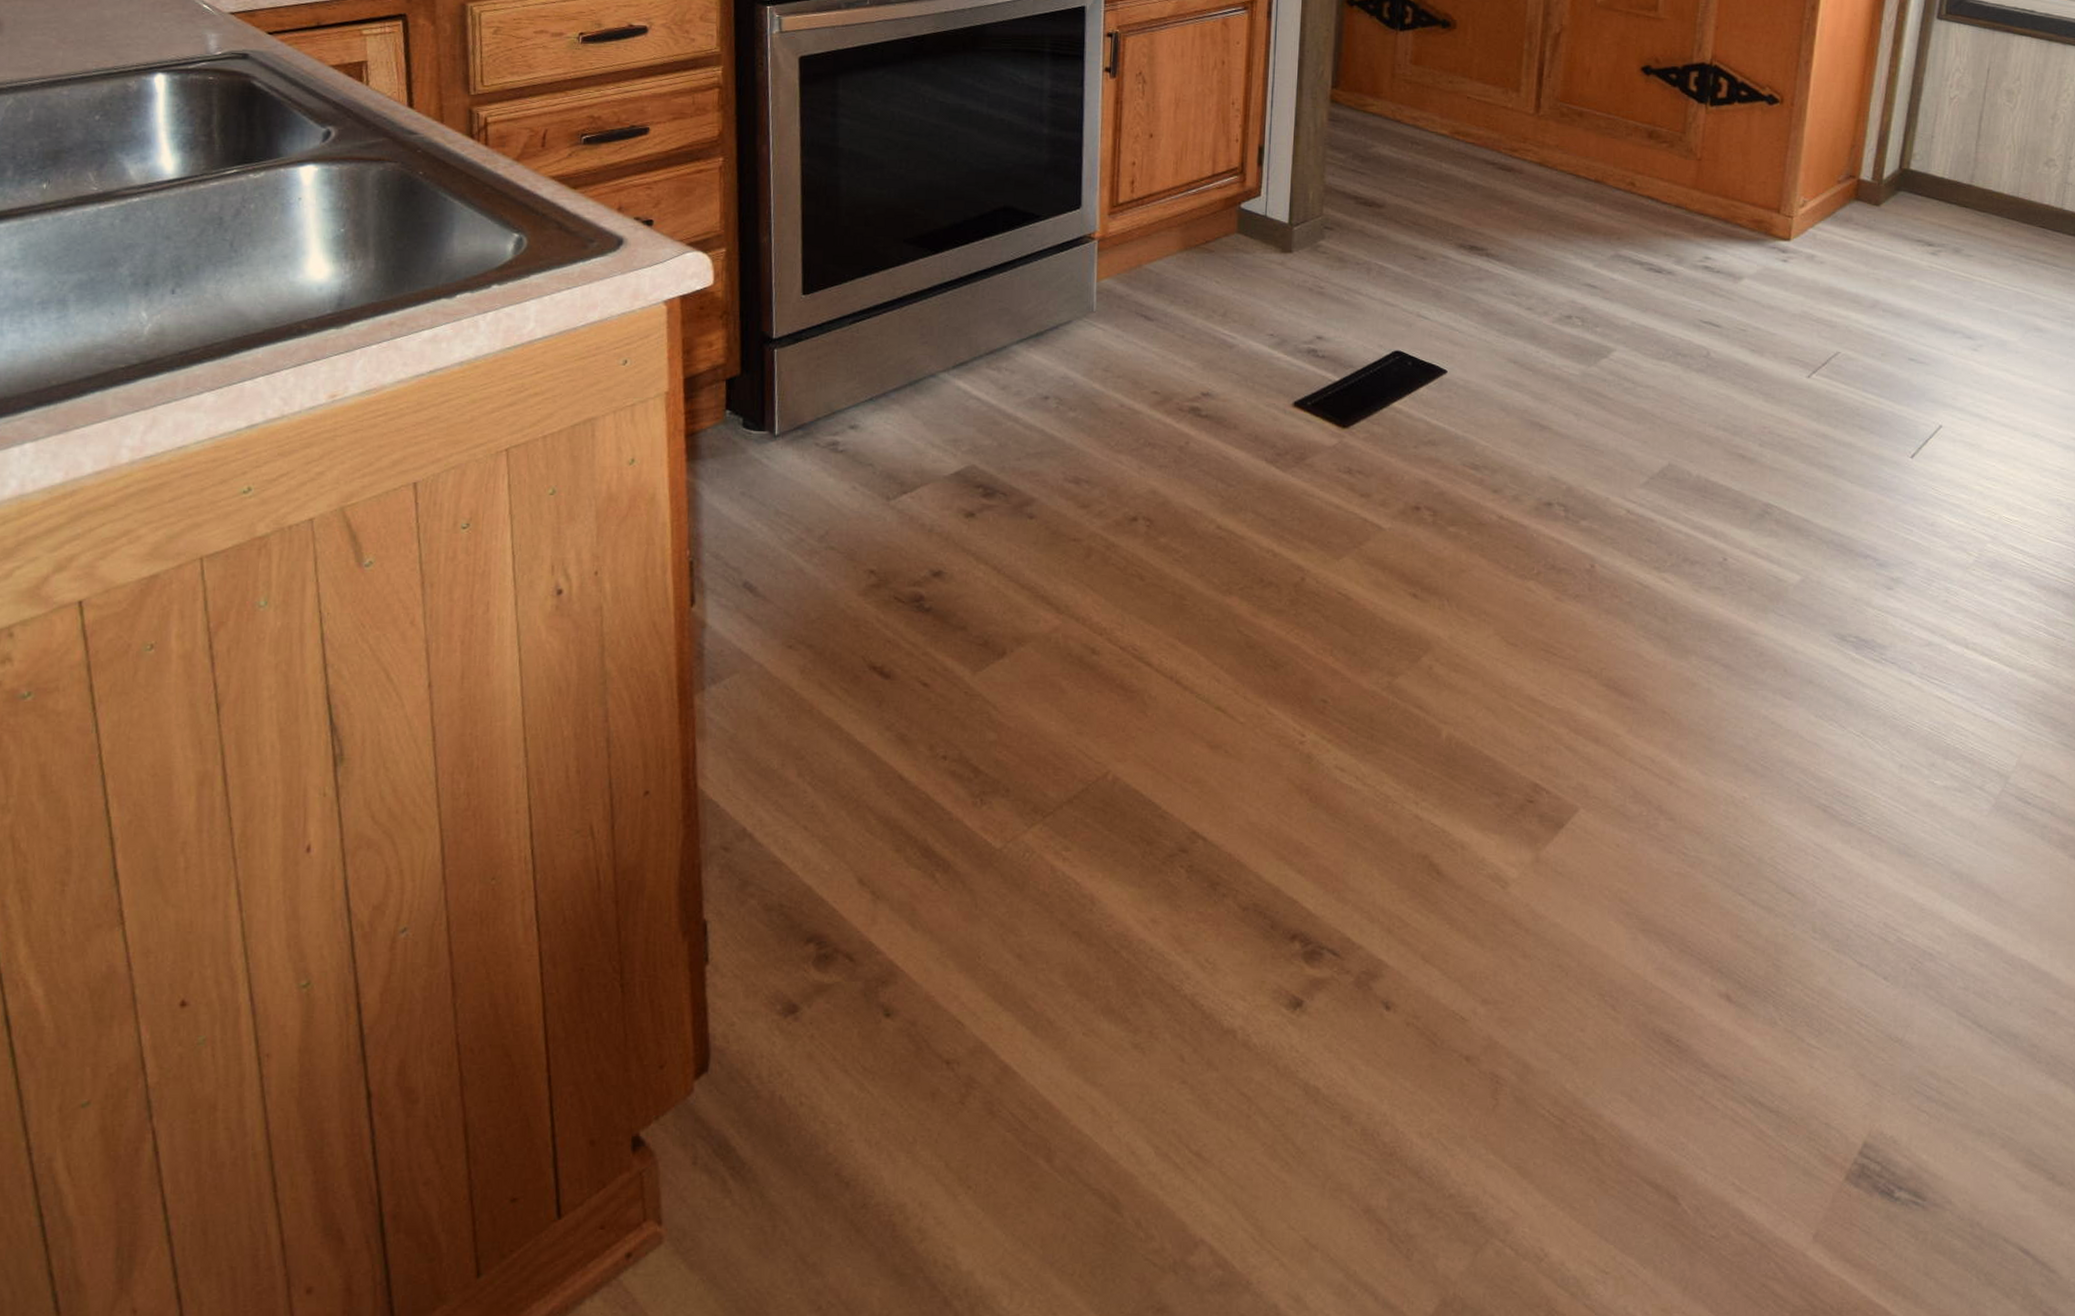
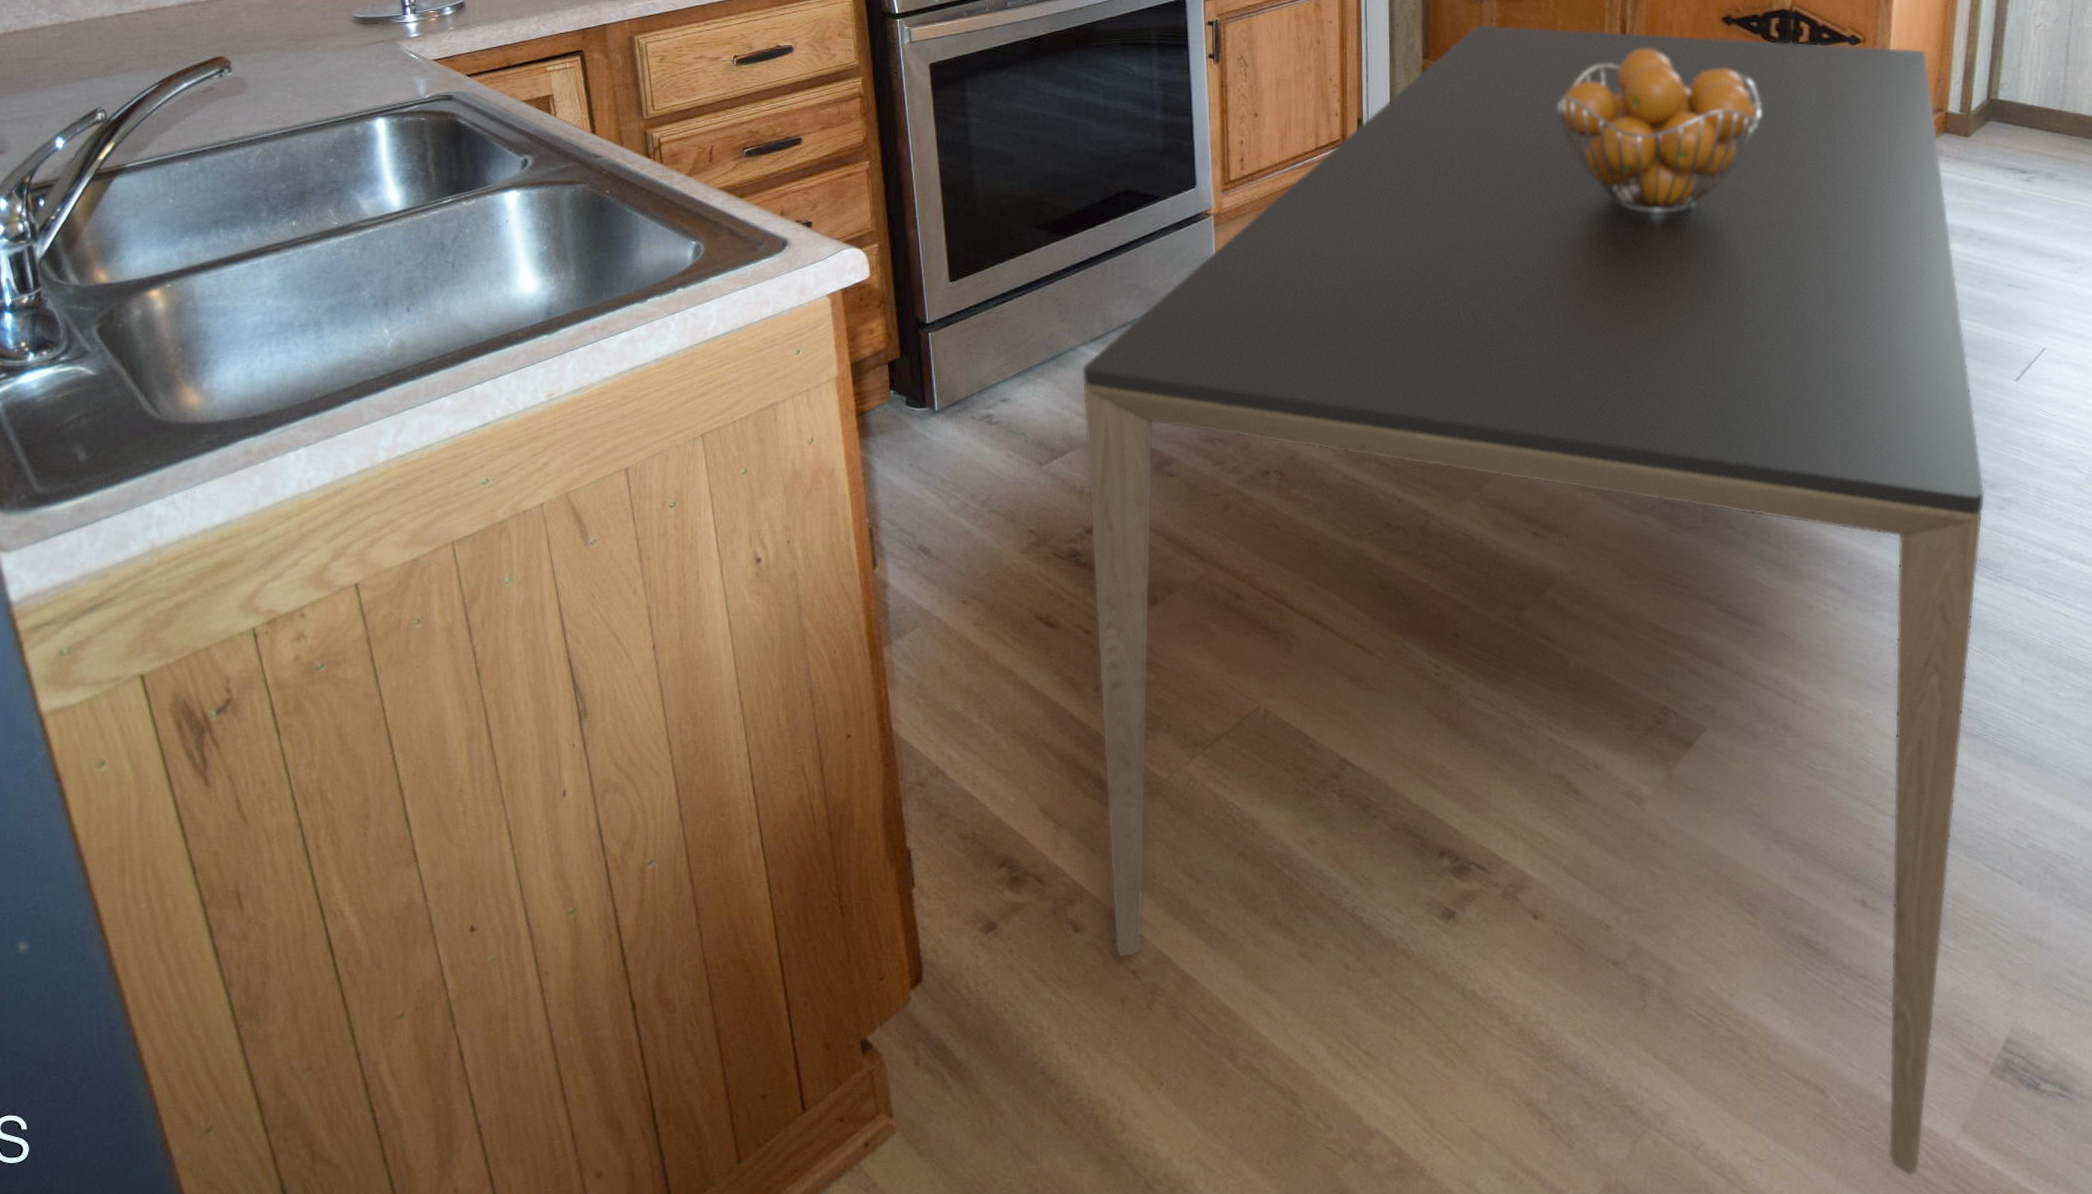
dining table: none [929,56,1875,1290] -> present [1081,24,1986,1177]
fruit basket: none [1468,93,1674,267] -> present [1557,48,1761,214]

